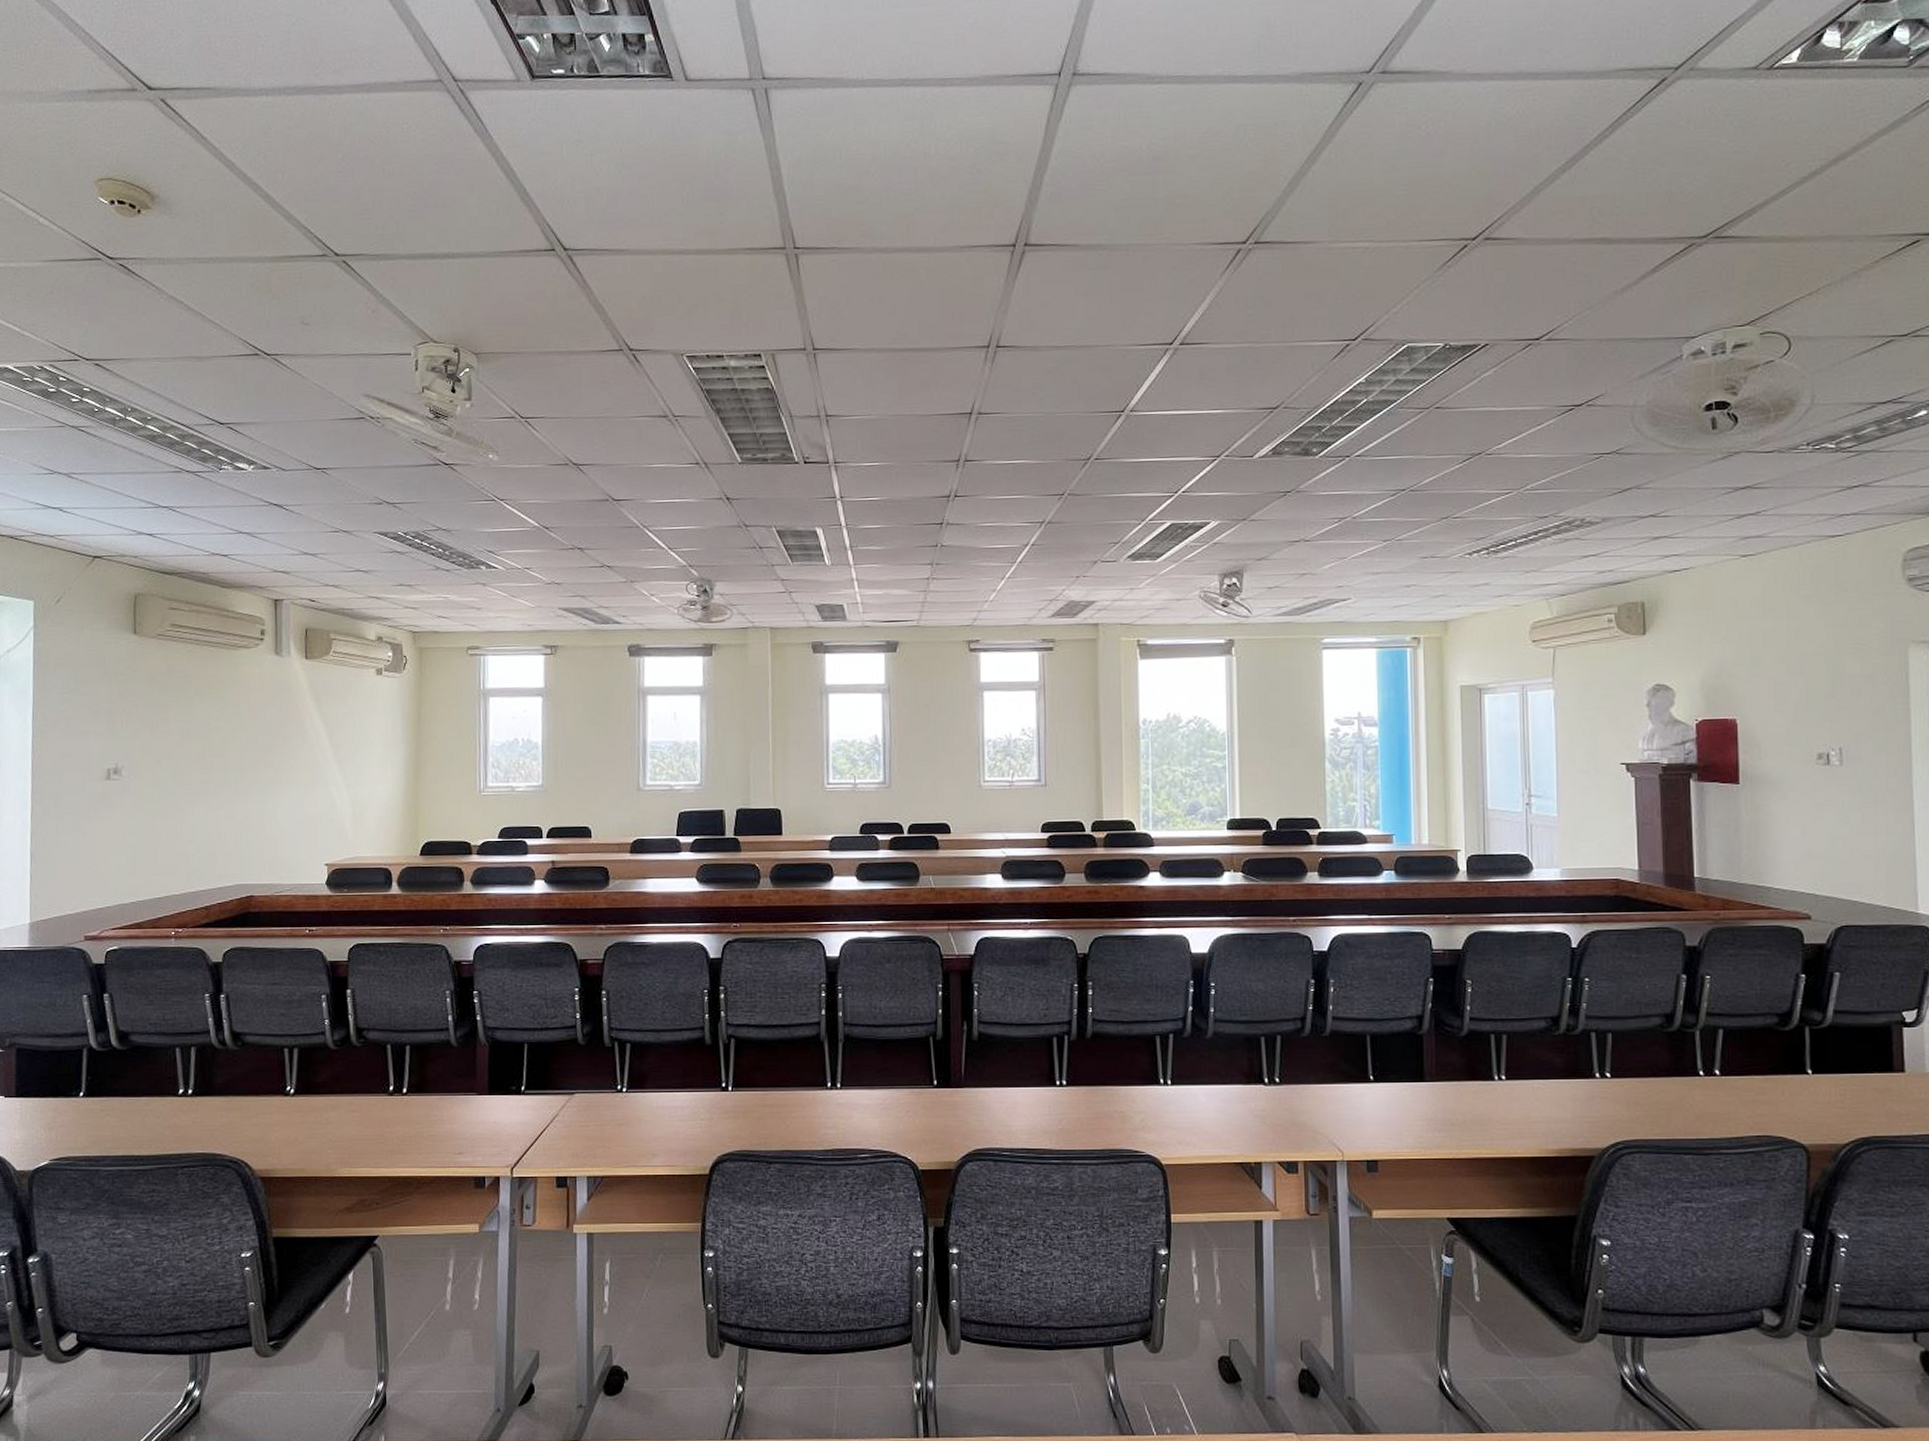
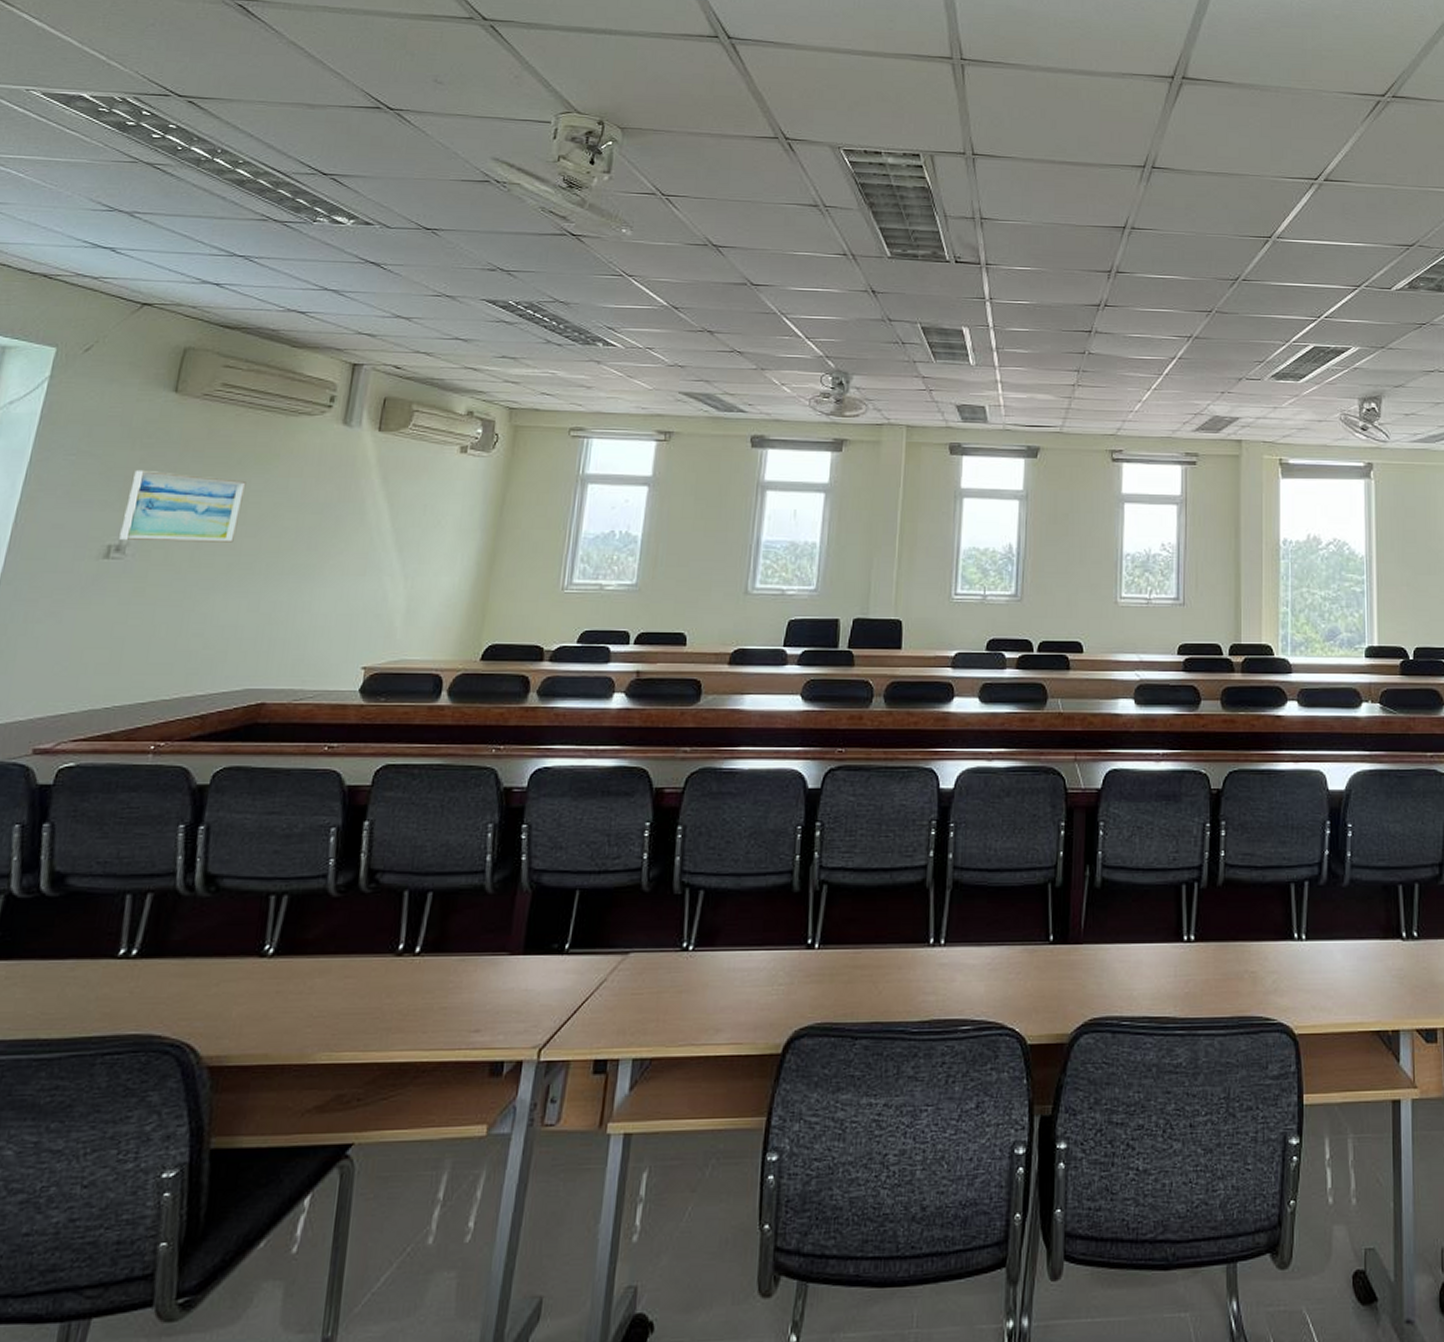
wall art: none [115,703,206,764] -> present [119,469,247,543]

